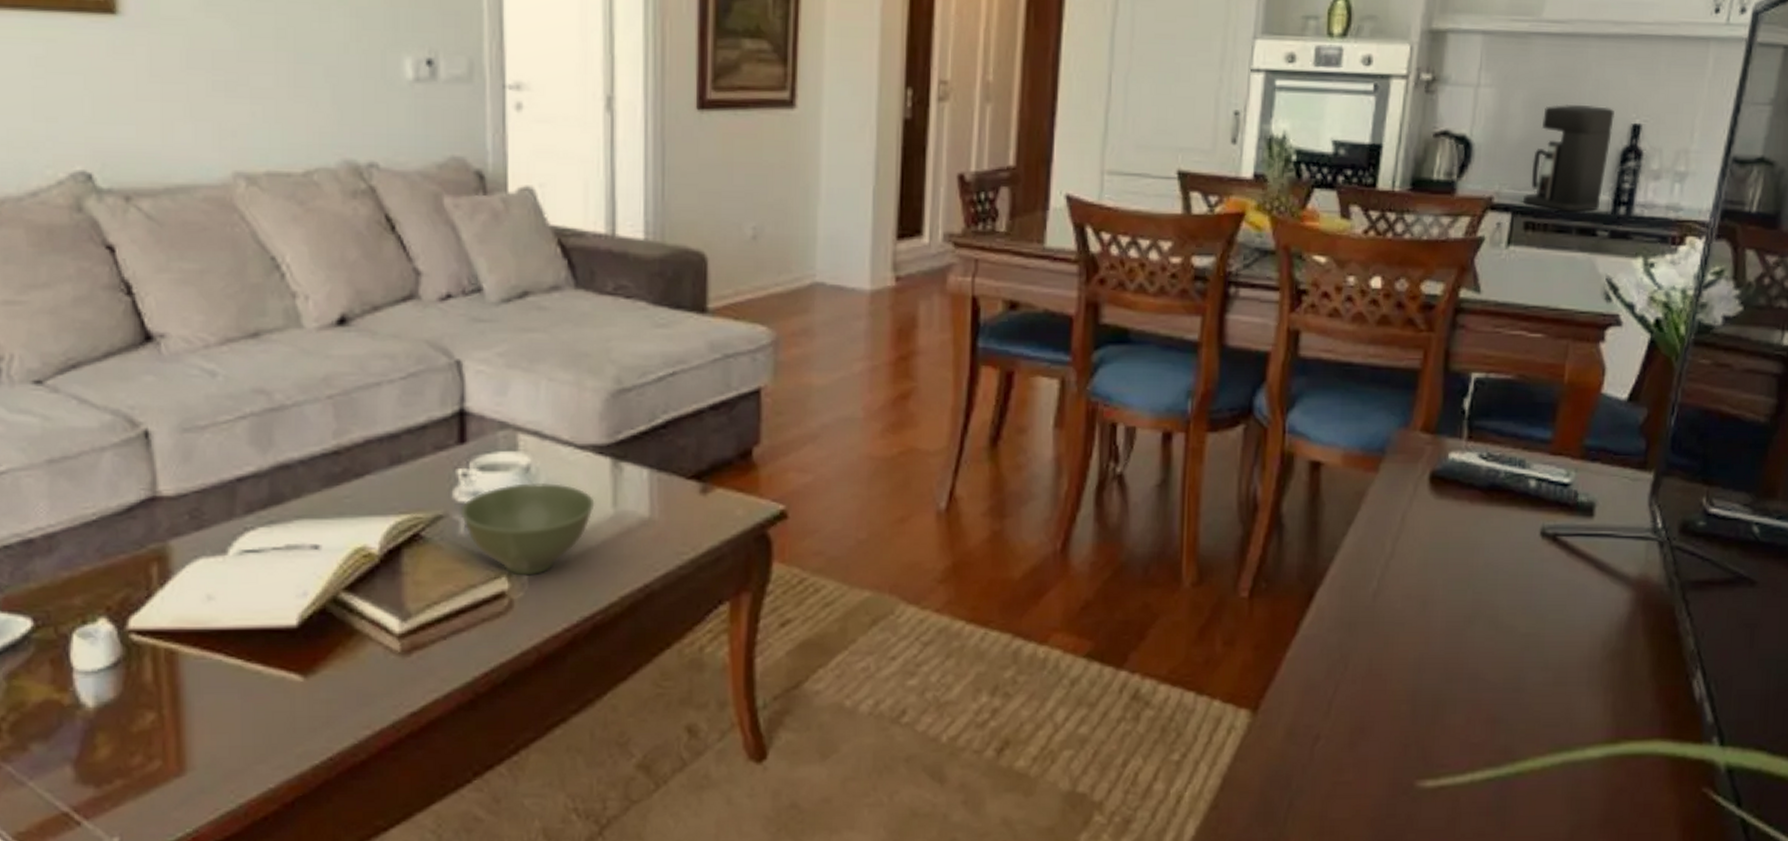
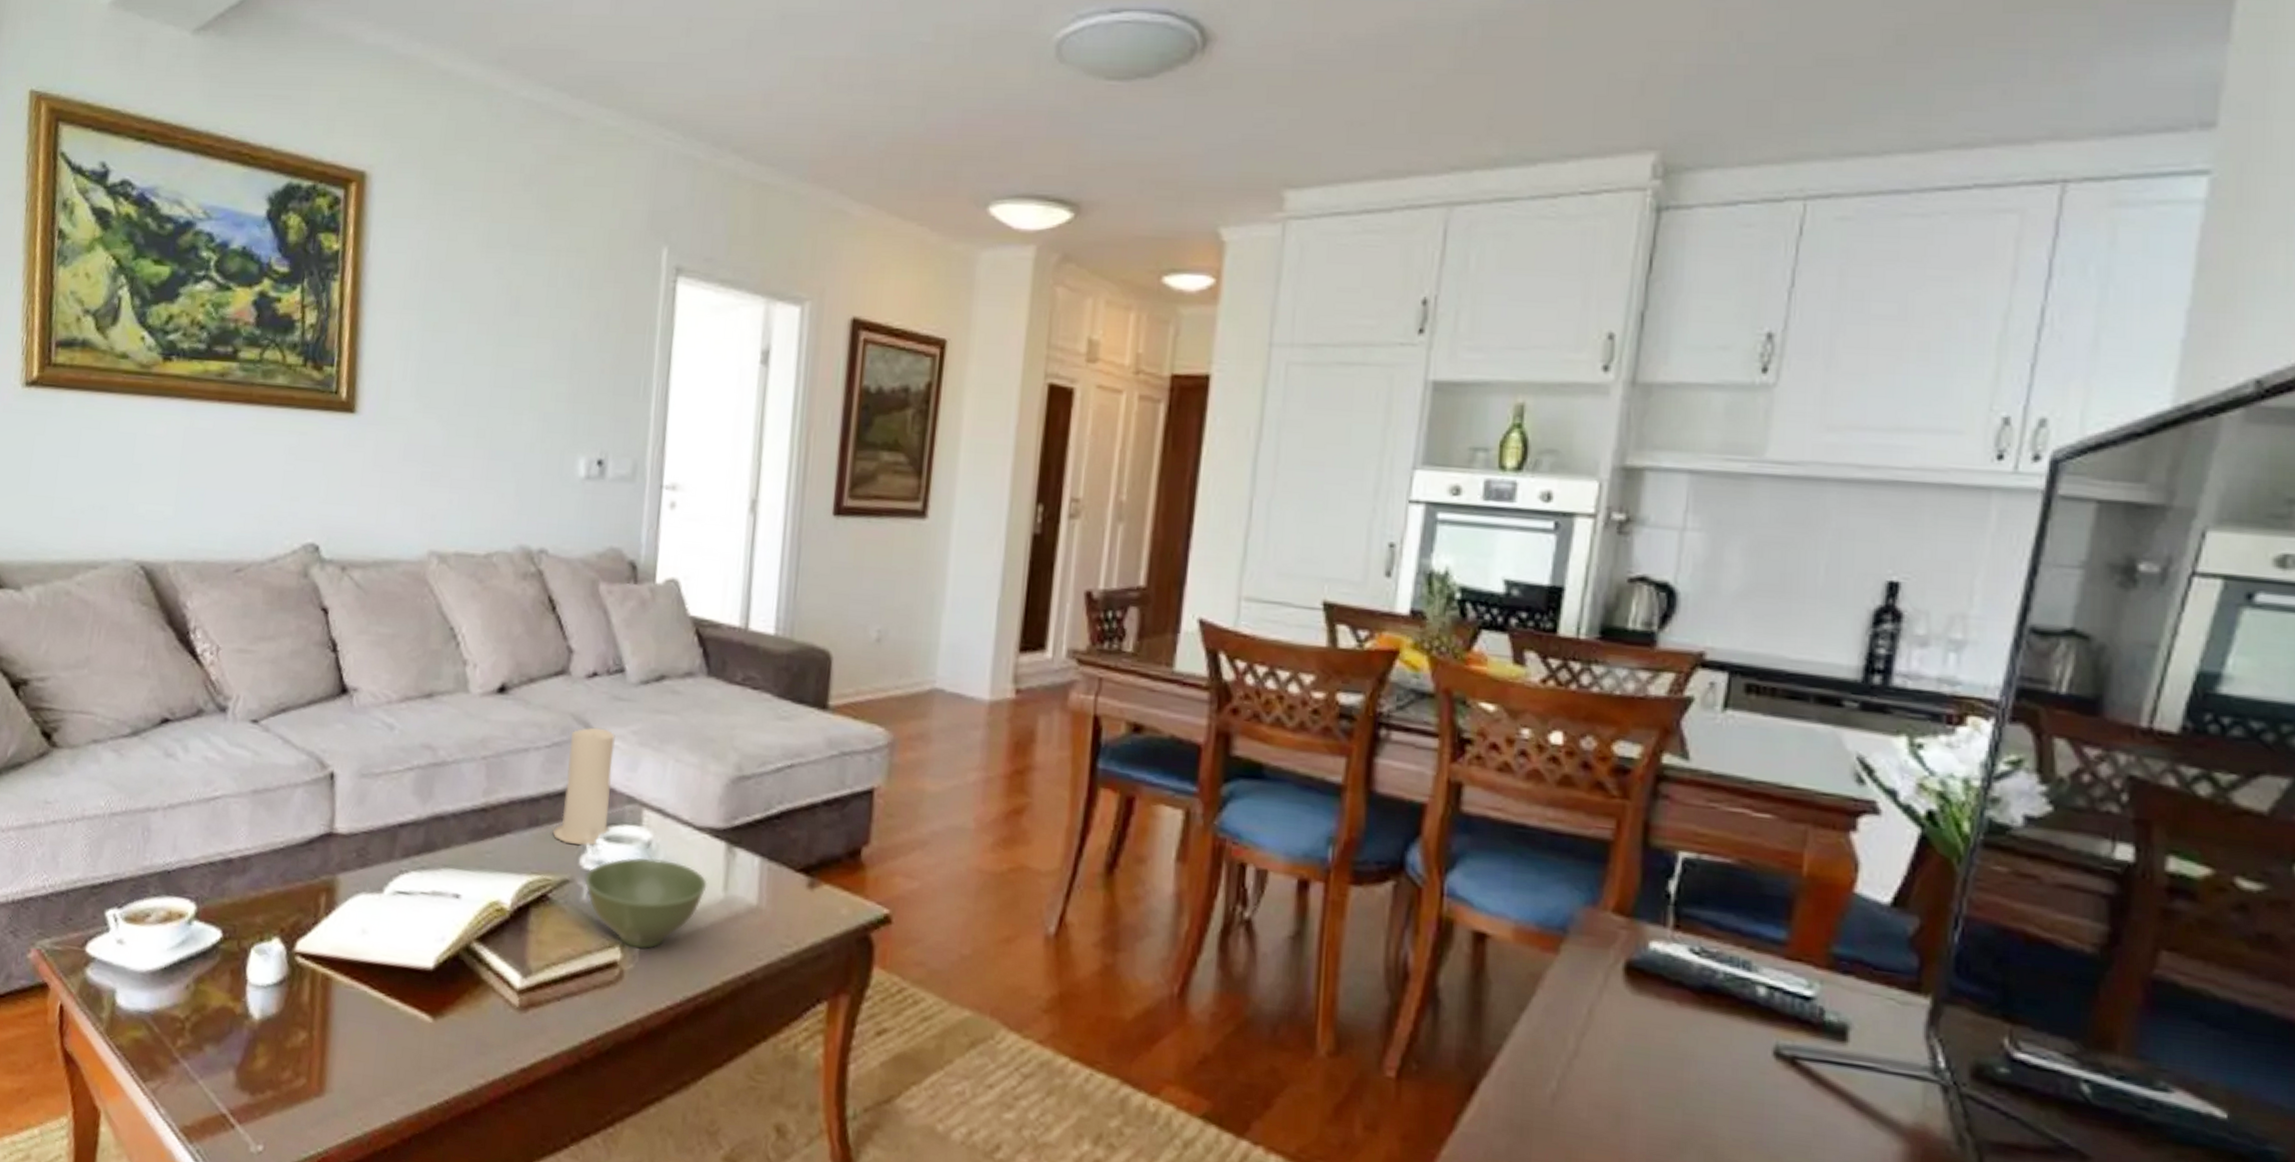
candle: none [418,353,484,479] -> present [552,727,615,846]
coffee maker: present [1523,104,1614,214] -> none [1744,554,1863,680]

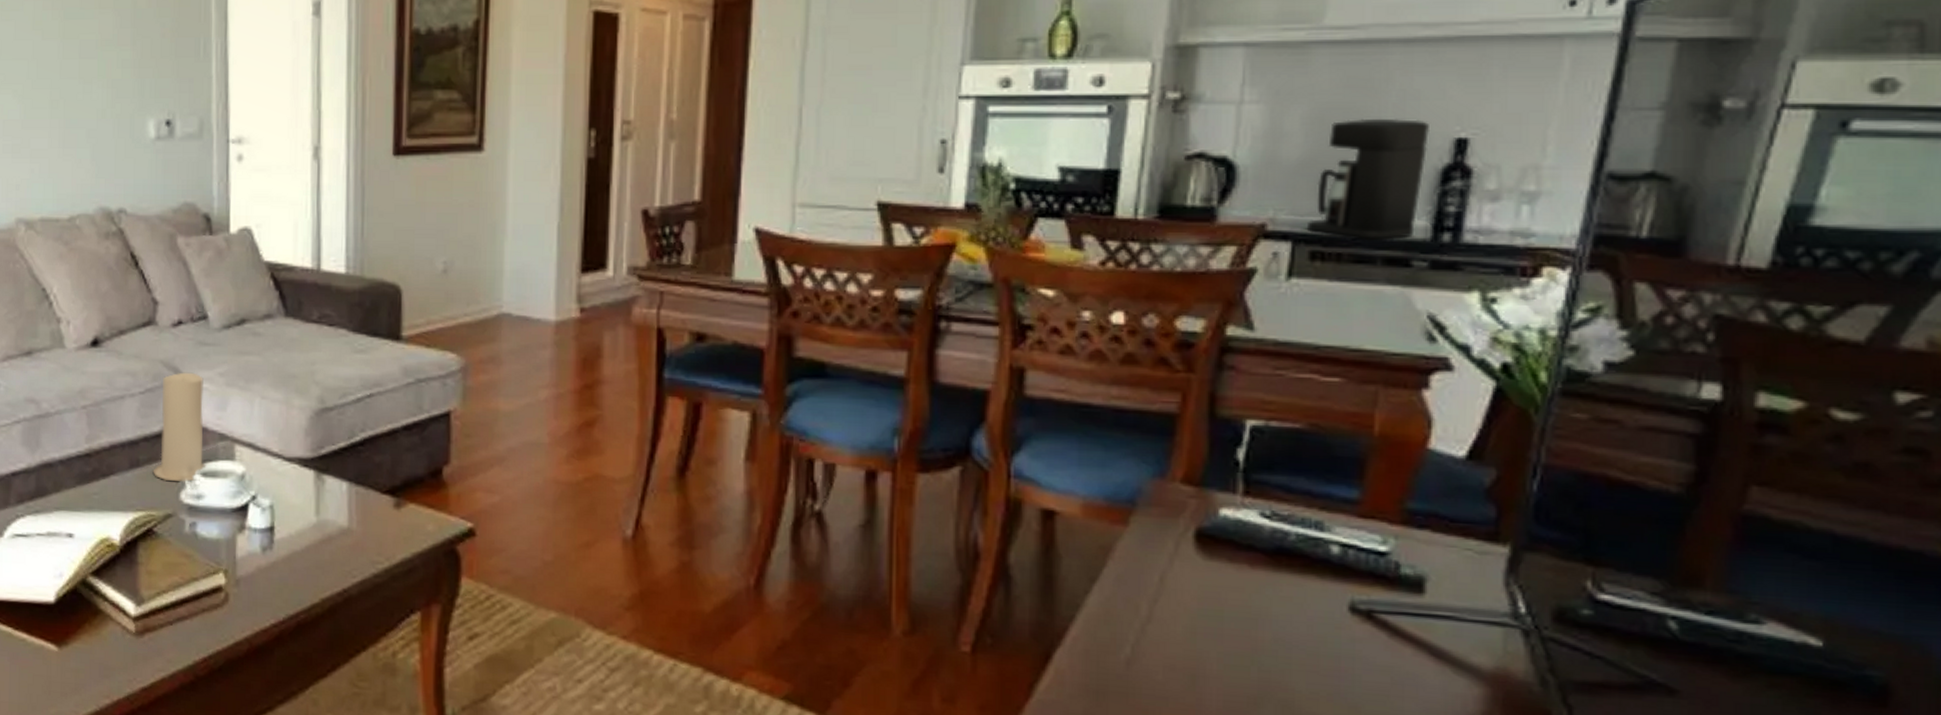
bowl: present [584,857,707,950] -> none [186,489,300,574]
coffee maker: none [1744,554,1863,680] -> present [1307,119,1429,241]

